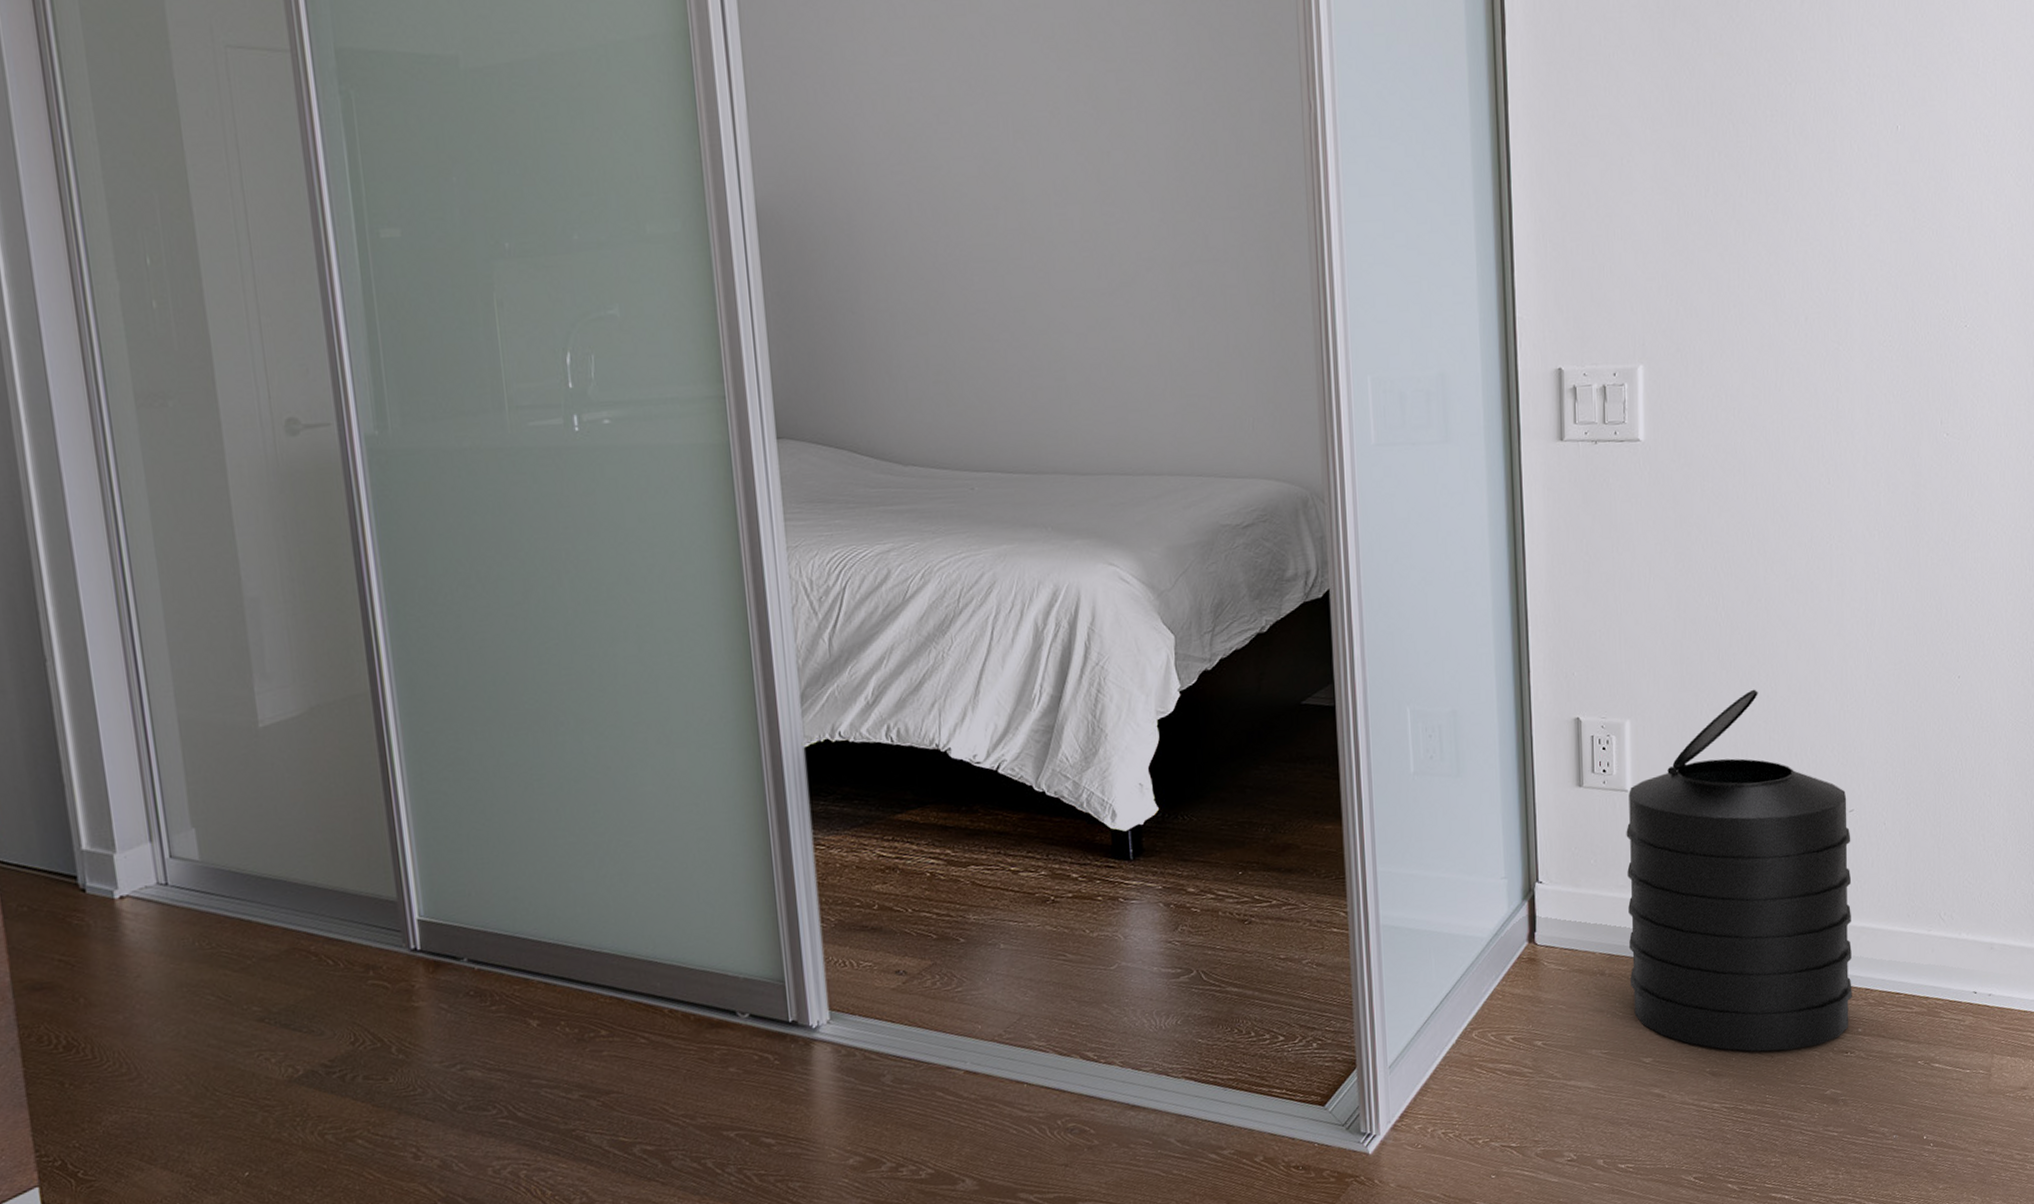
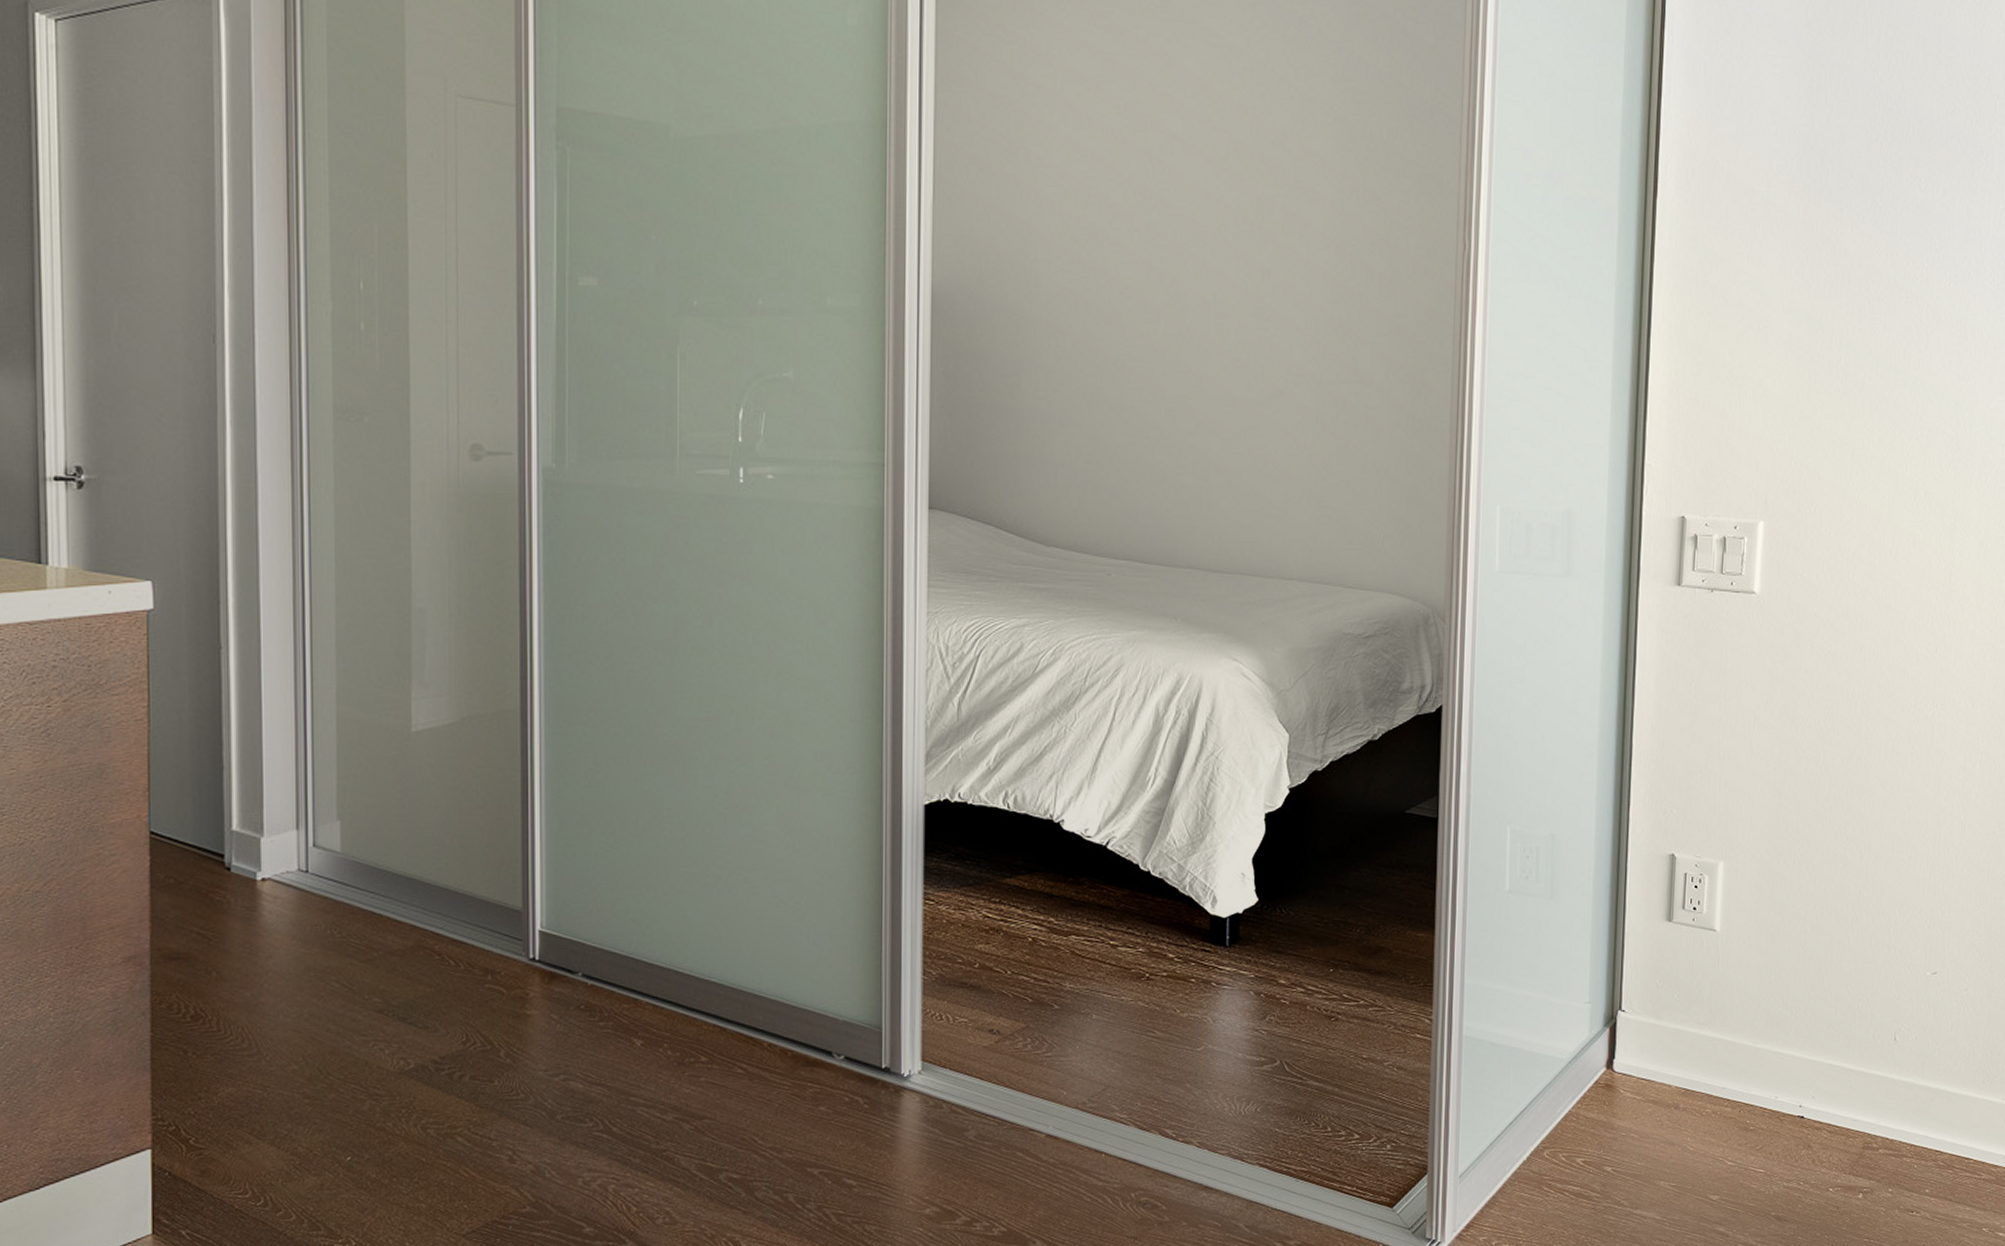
trash can: present [1626,689,1852,1052] -> none [1704,844,1932,1203]

